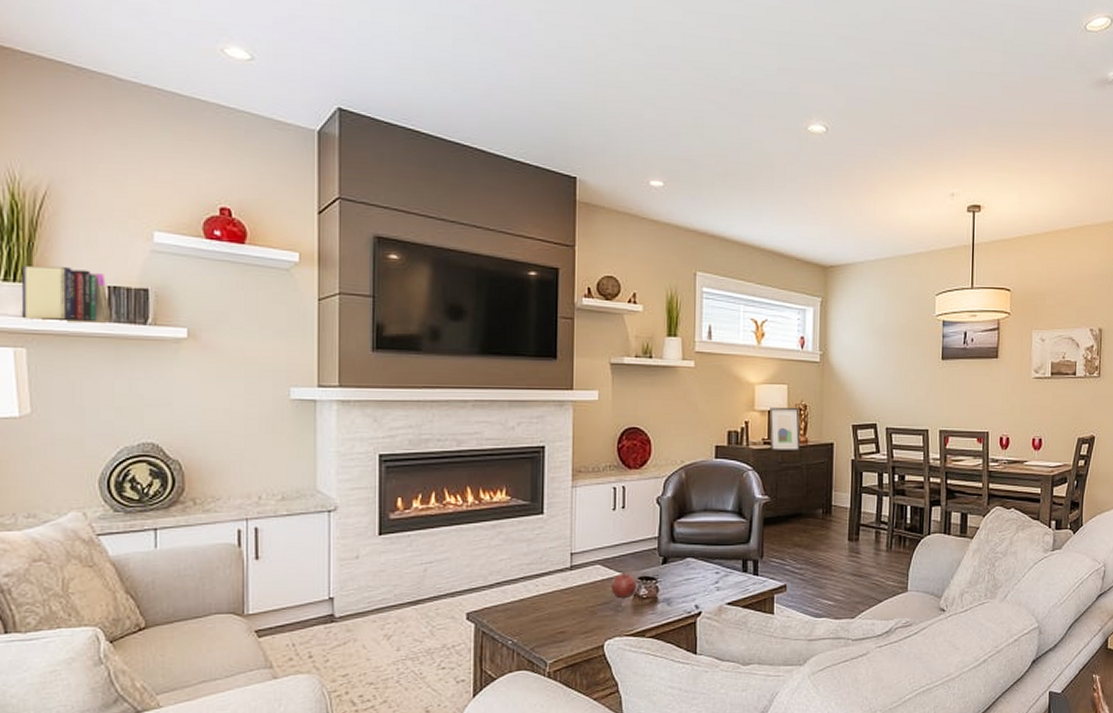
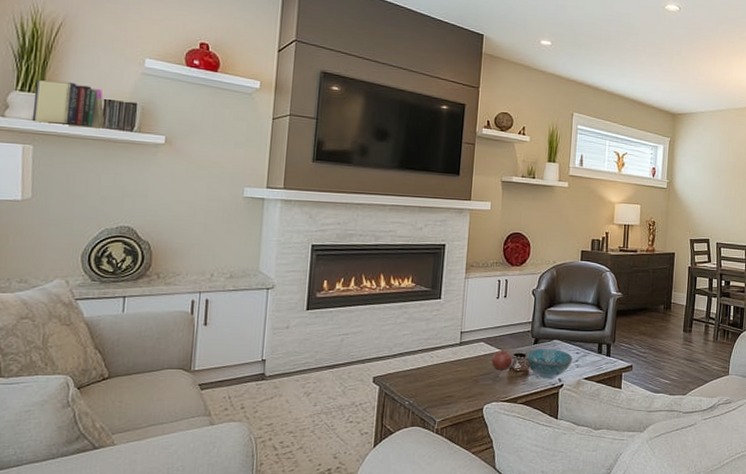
decorative bowl: none [652,568,712,607] -> present [525,348,573,379]
picture frame: present [769,407,801,452] -> none [624,222,649,259]

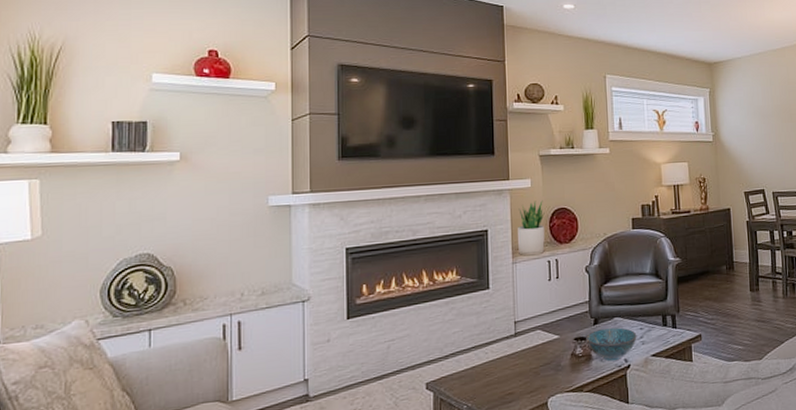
books: present [32,80,105,129] -> none [36,108,115,155]
planter: none [471,223,501,274] -> present [517,200,545,256]
fruit: present [492,349,512,370] -> none [551,335,572,358]

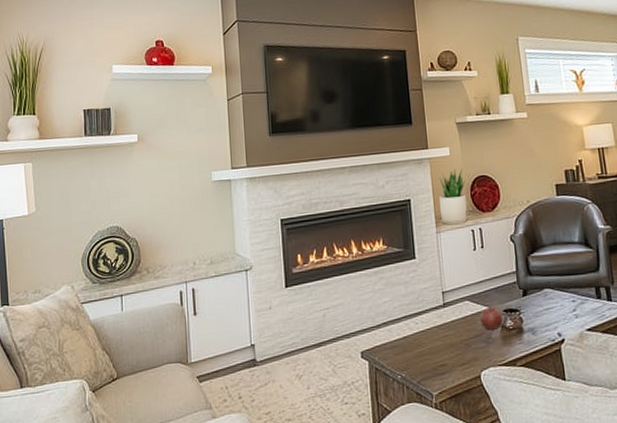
fruit: none [551,335,572,358] -> present [480,306,502,330]
decorative bowl: present [586,327,637,362] -> none [516,299,570,335]

